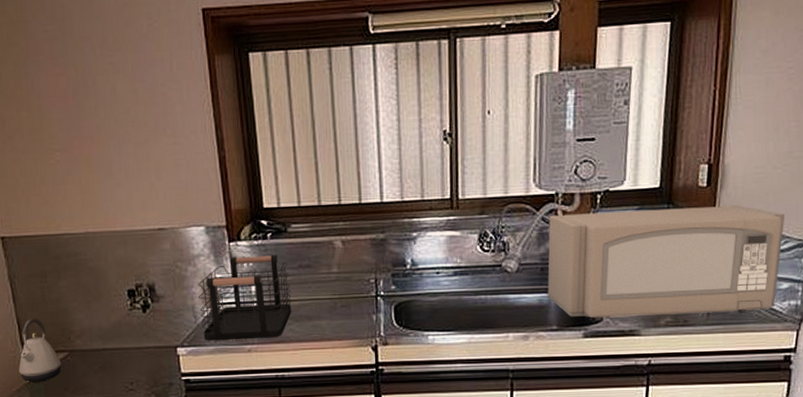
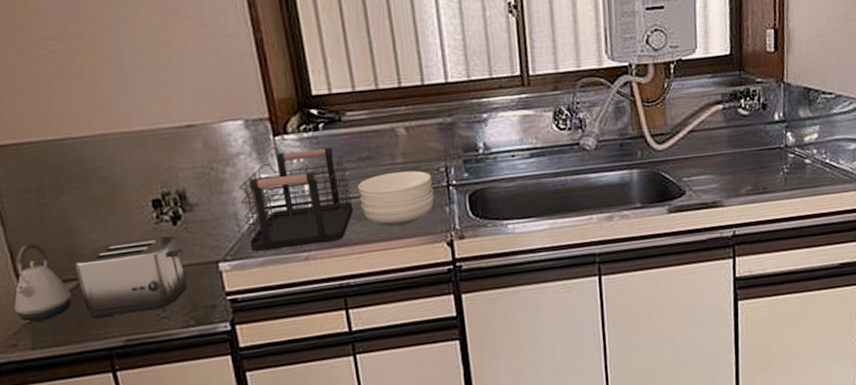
toaster: none [65,321,151,384] -> present [74,235,187,318]
bowl: none [296,280,363,329] -> present [357,170,435,227]
microwave: present [548,205,785,321] -> none [624,69,848,195]

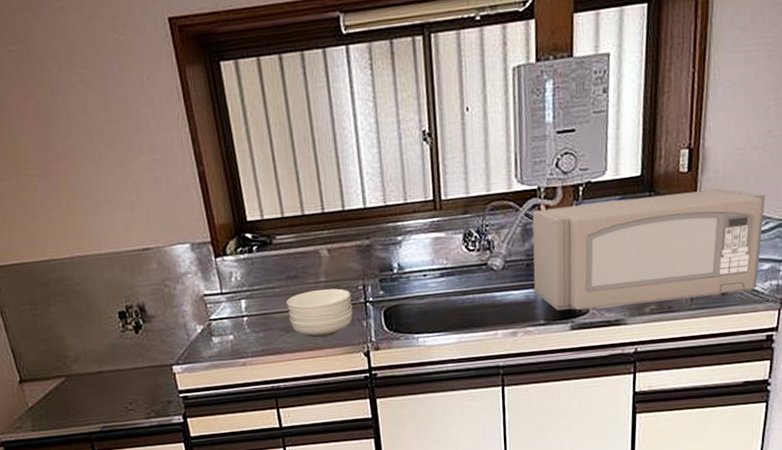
kettle: present [13,242,72,322] -> none [17,345,60,409]
toaster: present [74,235,187,318] -> none [61,342,148,408]
dish rack: present [239,146,354,251] -> none [188,267,283,357]
microwave: none [624,69,848,195] -> present [532,189,766,313]

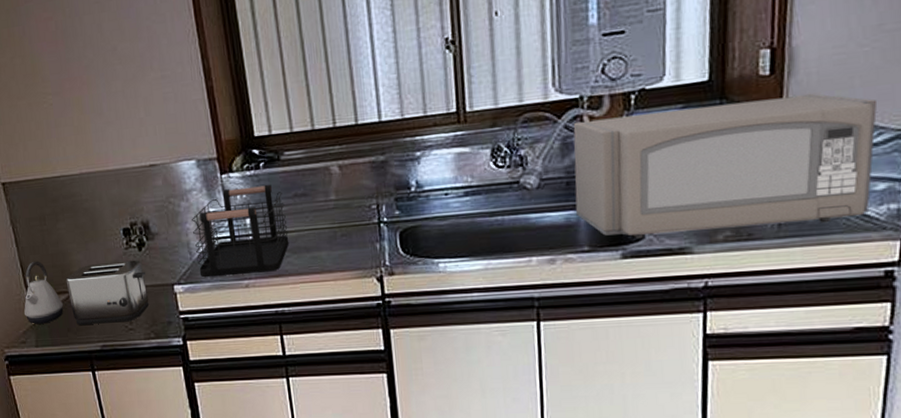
kettle: none [17,345,60,409] -> present [23,261,64,324]
toaster: none [61,342,148,408] -> present [65,260,149,325]
dish rack: none [188,267,283,357] -> present [192,184,289,277]
bowl: present [286,288,353,338] -> none [292,207,366,260]

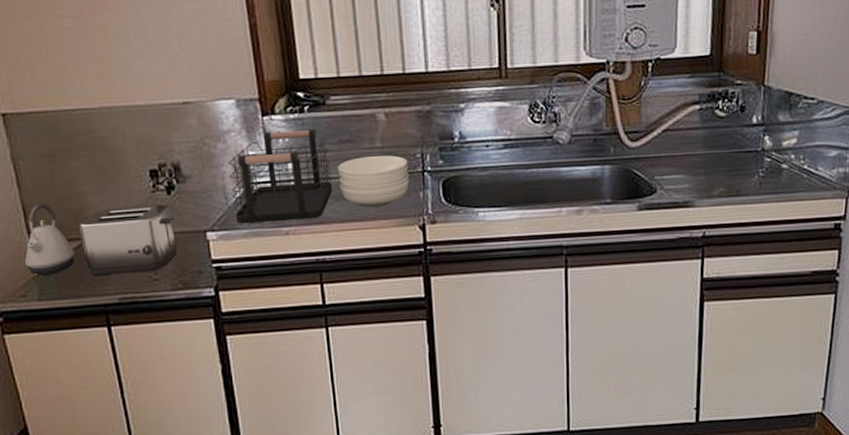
bowl: none [292,207,366,260] -> present [337,155,410,208]
microwave: present [573,94,878,239] -> none [600,73,833,193]

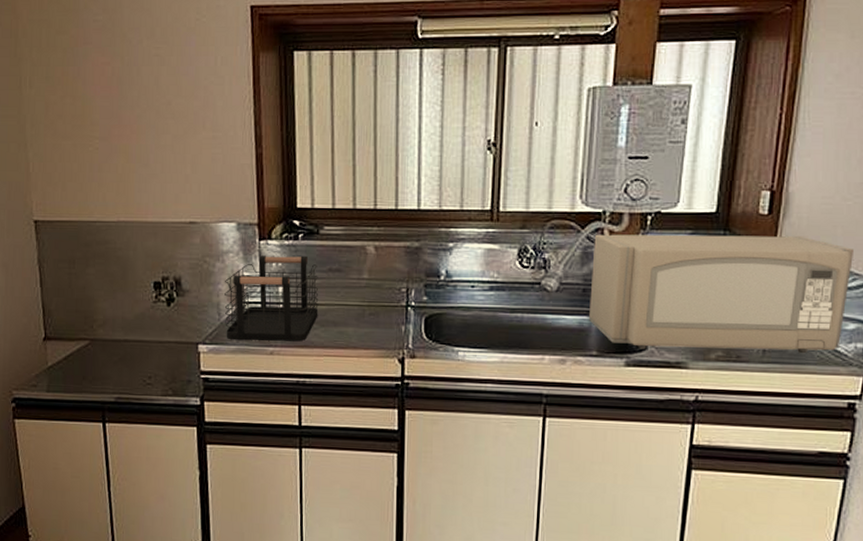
kettle: present [24,203,75,275] -> none [39,303,82,369]
toaster: present [78,204,178,276] -> none [87,313,171,376]
bowl: present [337,155,410,208] -> none [324,286,393,337]
microwave: none [600,73,833,193] -> present [589,234,855,354]

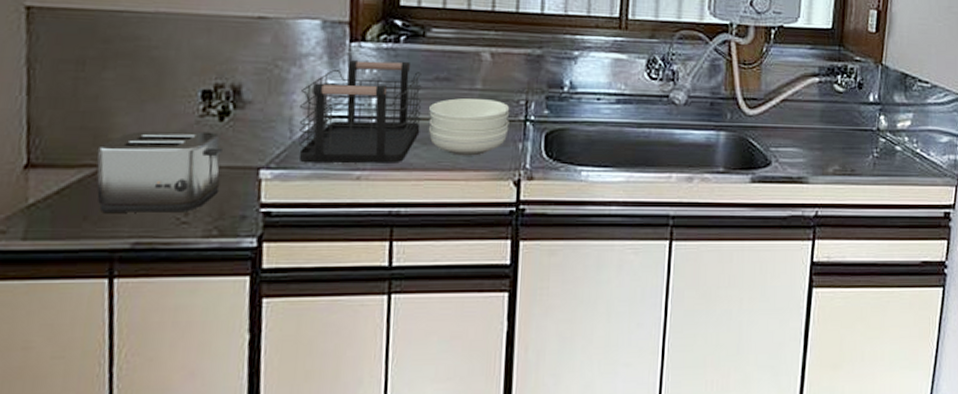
toaster: none [87,313,171,376] -> present [96,131,222,212]
bowl: none [324,286,393,337] -> present [428,97,510,156]
microwave: present [589,234,855,354] -> none [716,46,946,166]

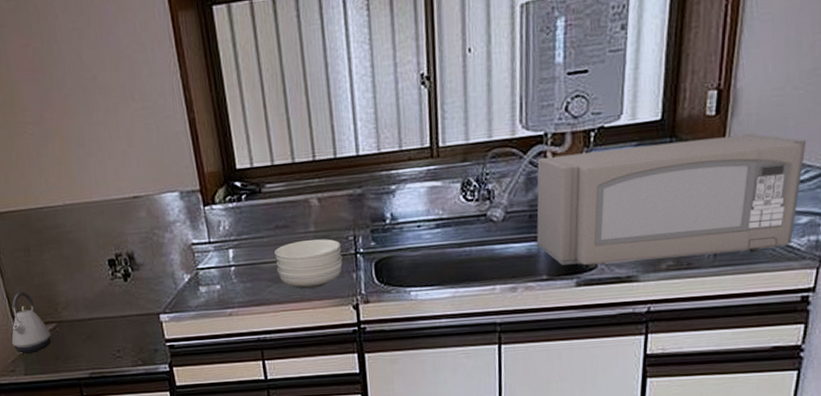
kettle: none [14,118,86,207] -> present [11,291,52,353]
toaster: present [96,131,222,212] -> none [52,290,136,354]
dish rack: present [298,60,422,163] -> none [176,216,271,306]
microwave: none [716,46,946,166] -> present [536,134,807,268]

